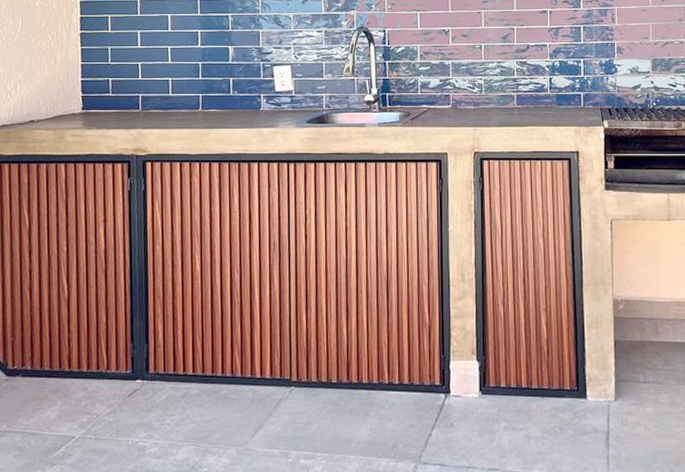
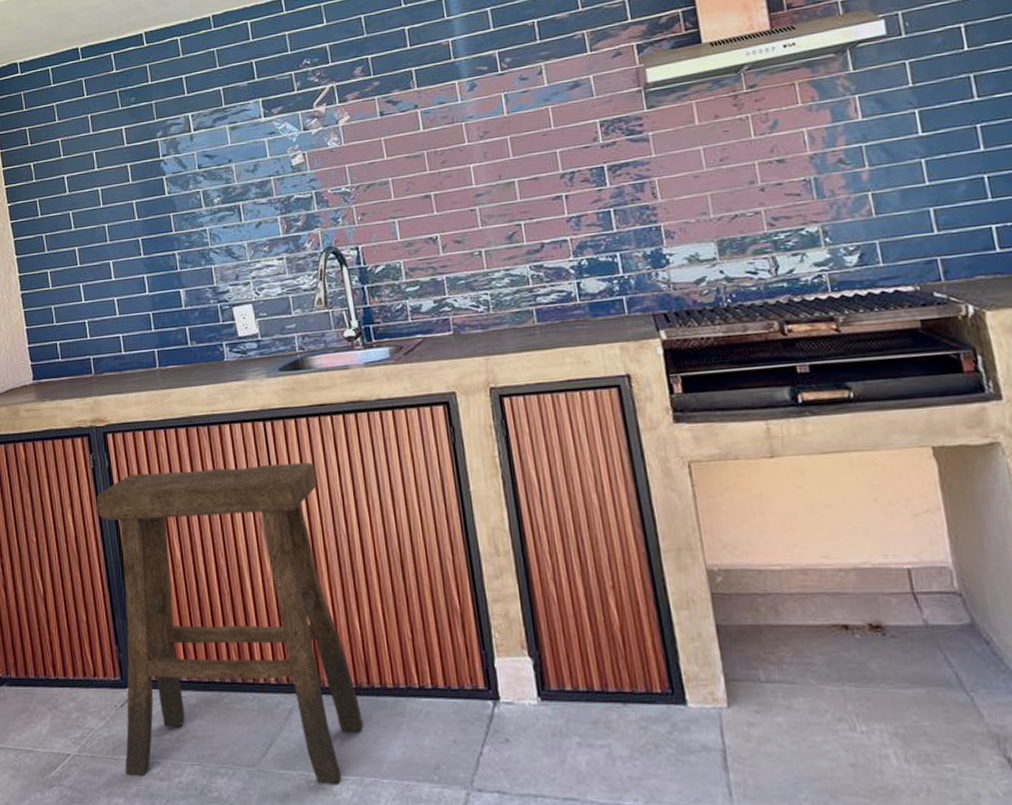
stool: none [125,198,339,460] -> present [97,462,363,784]

